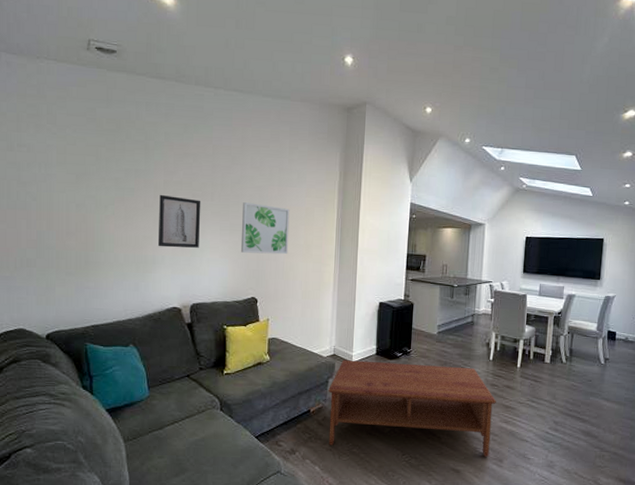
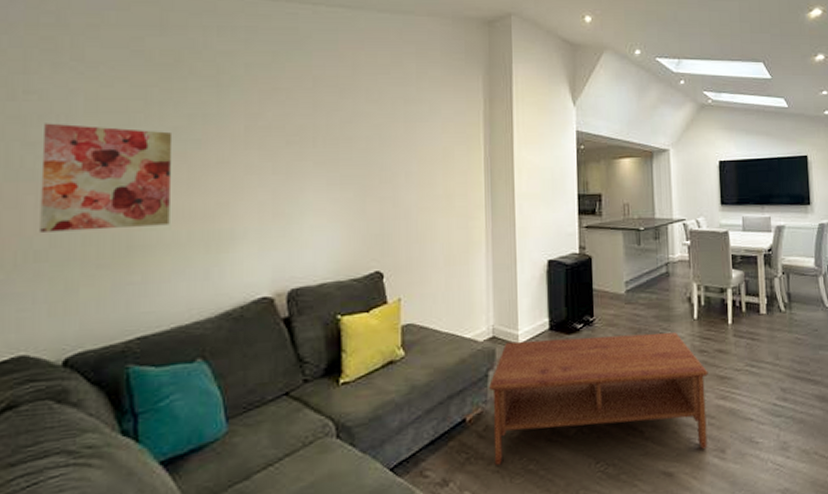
wall art: none [30,169,115,249] -> present [40,123,173,232]
wall art: present [157,194,201,248] -> none [237,144,299,216]
wall art: present [240,202,290,255] -> none [356,146,423,213]

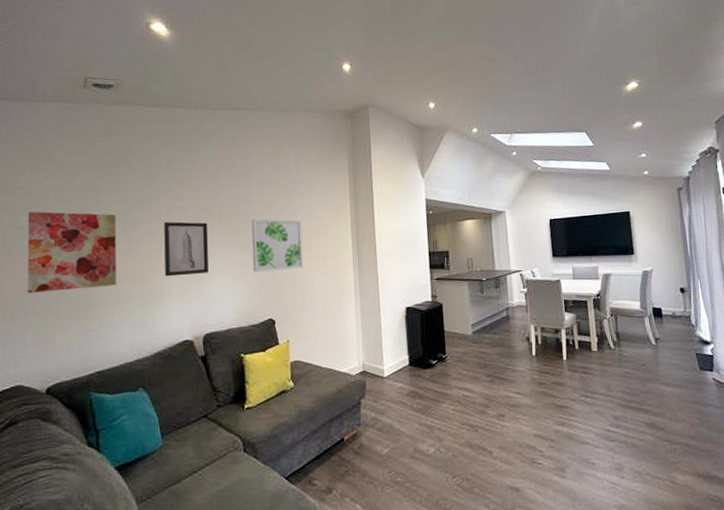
wall art: none [237,144,299,216] -> present [164,221,209,277]
wall art: none [356,146,423,213] -> present [252,219,304,272]
coffee table: present [488,332,708,465] -> none [361,367,549,477]

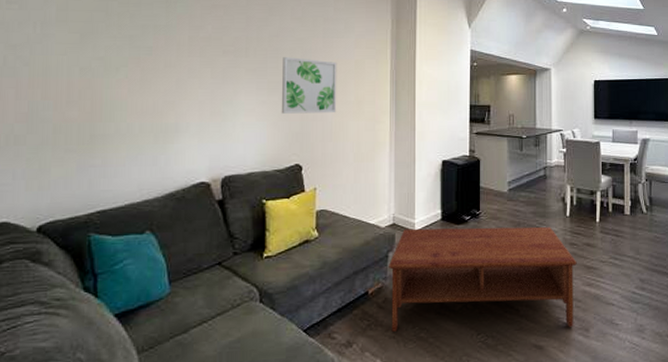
wall art: present [27,211,117,293] -> none [19,29,129,120]
wall art: present [164,221,209,277] -> none [181,52,234,113]
coffee table: none [361,367,549,477] -> present [387,226,577,332]

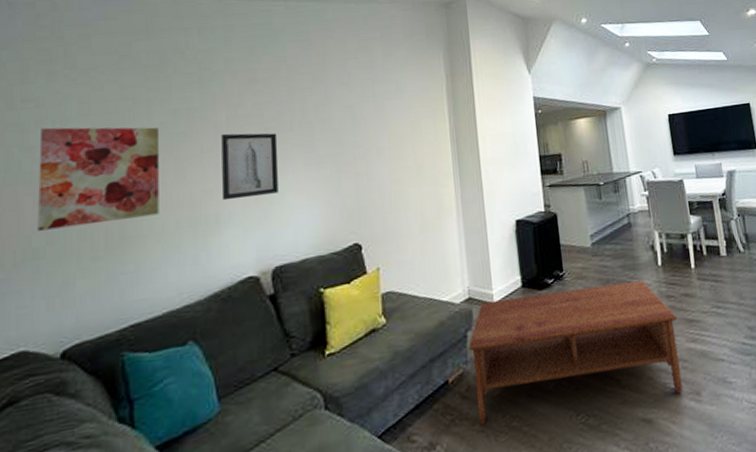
wall art: none [19,29,129,120] -> present [38,127,160,231]
wall art: none [181,52,234,113] -> present [221,133,278,201]
wall art: present [281,57,337,114] -> none [331,125,395,189]

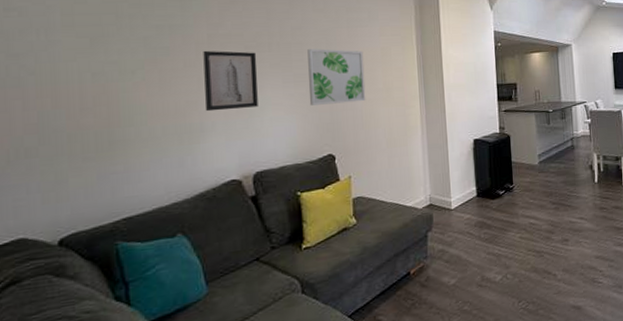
wall art: present [38,127,160,231] -> none [25,36,146,132]
wall art: none [331,125,395,189] -> present [307,49,366,106]
coffee table: present [467,280,683,425] -> none [427,194,608,308]

